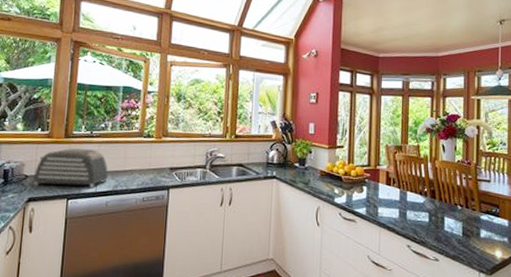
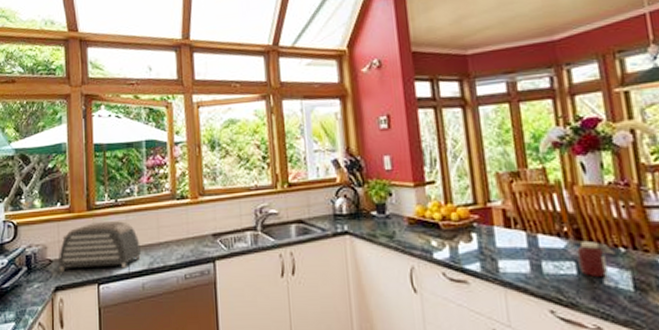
jar: none [430,199,455,226] -> present [576,240,616,278]

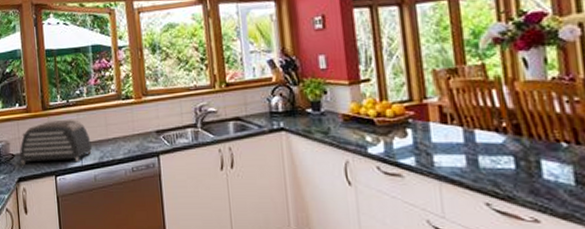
jar: present [576,240,616,278] -> none [515,135,558,172]

